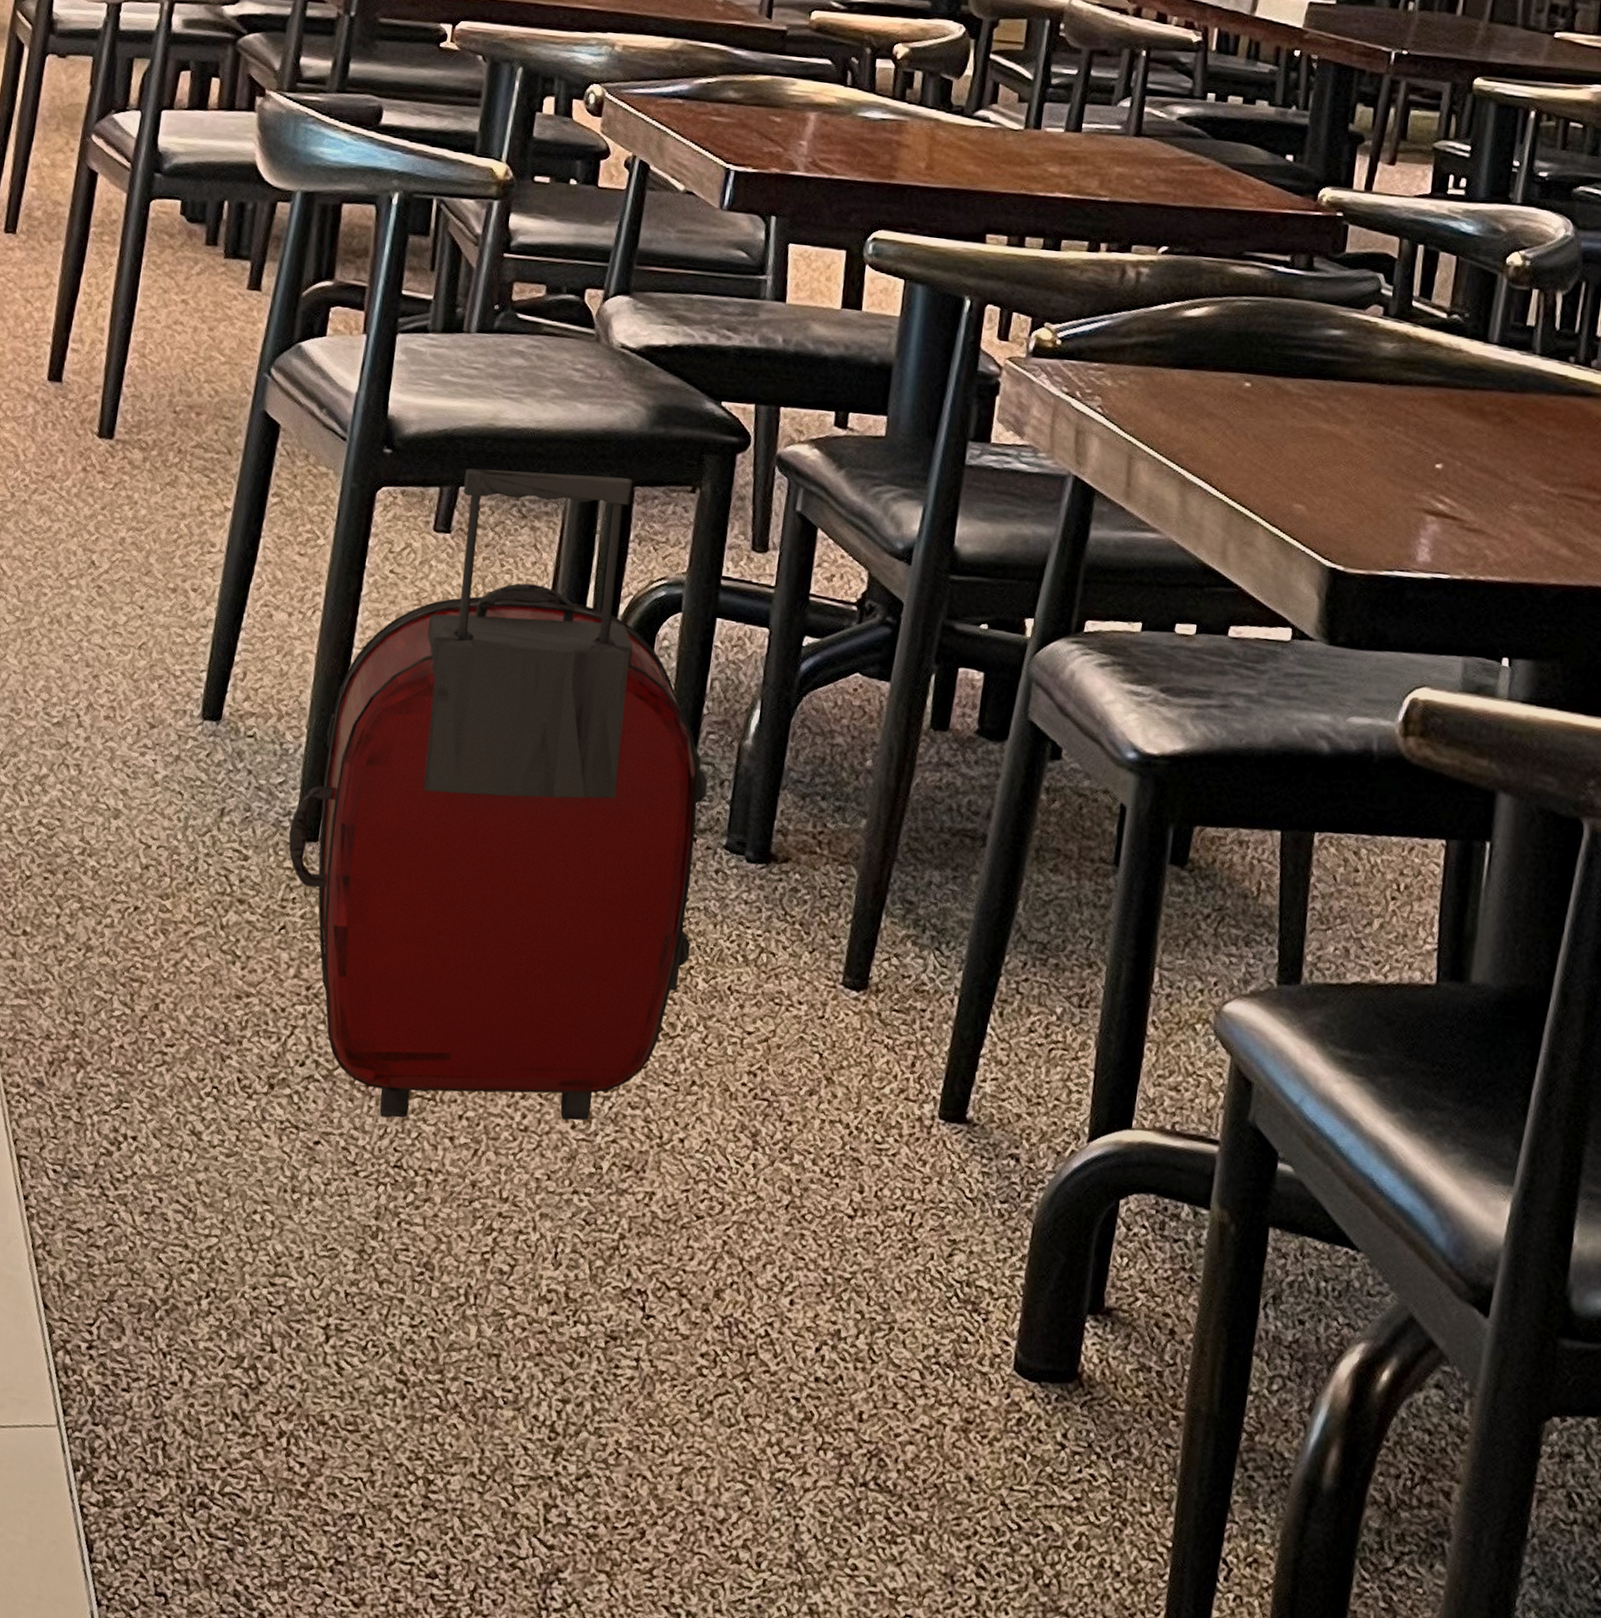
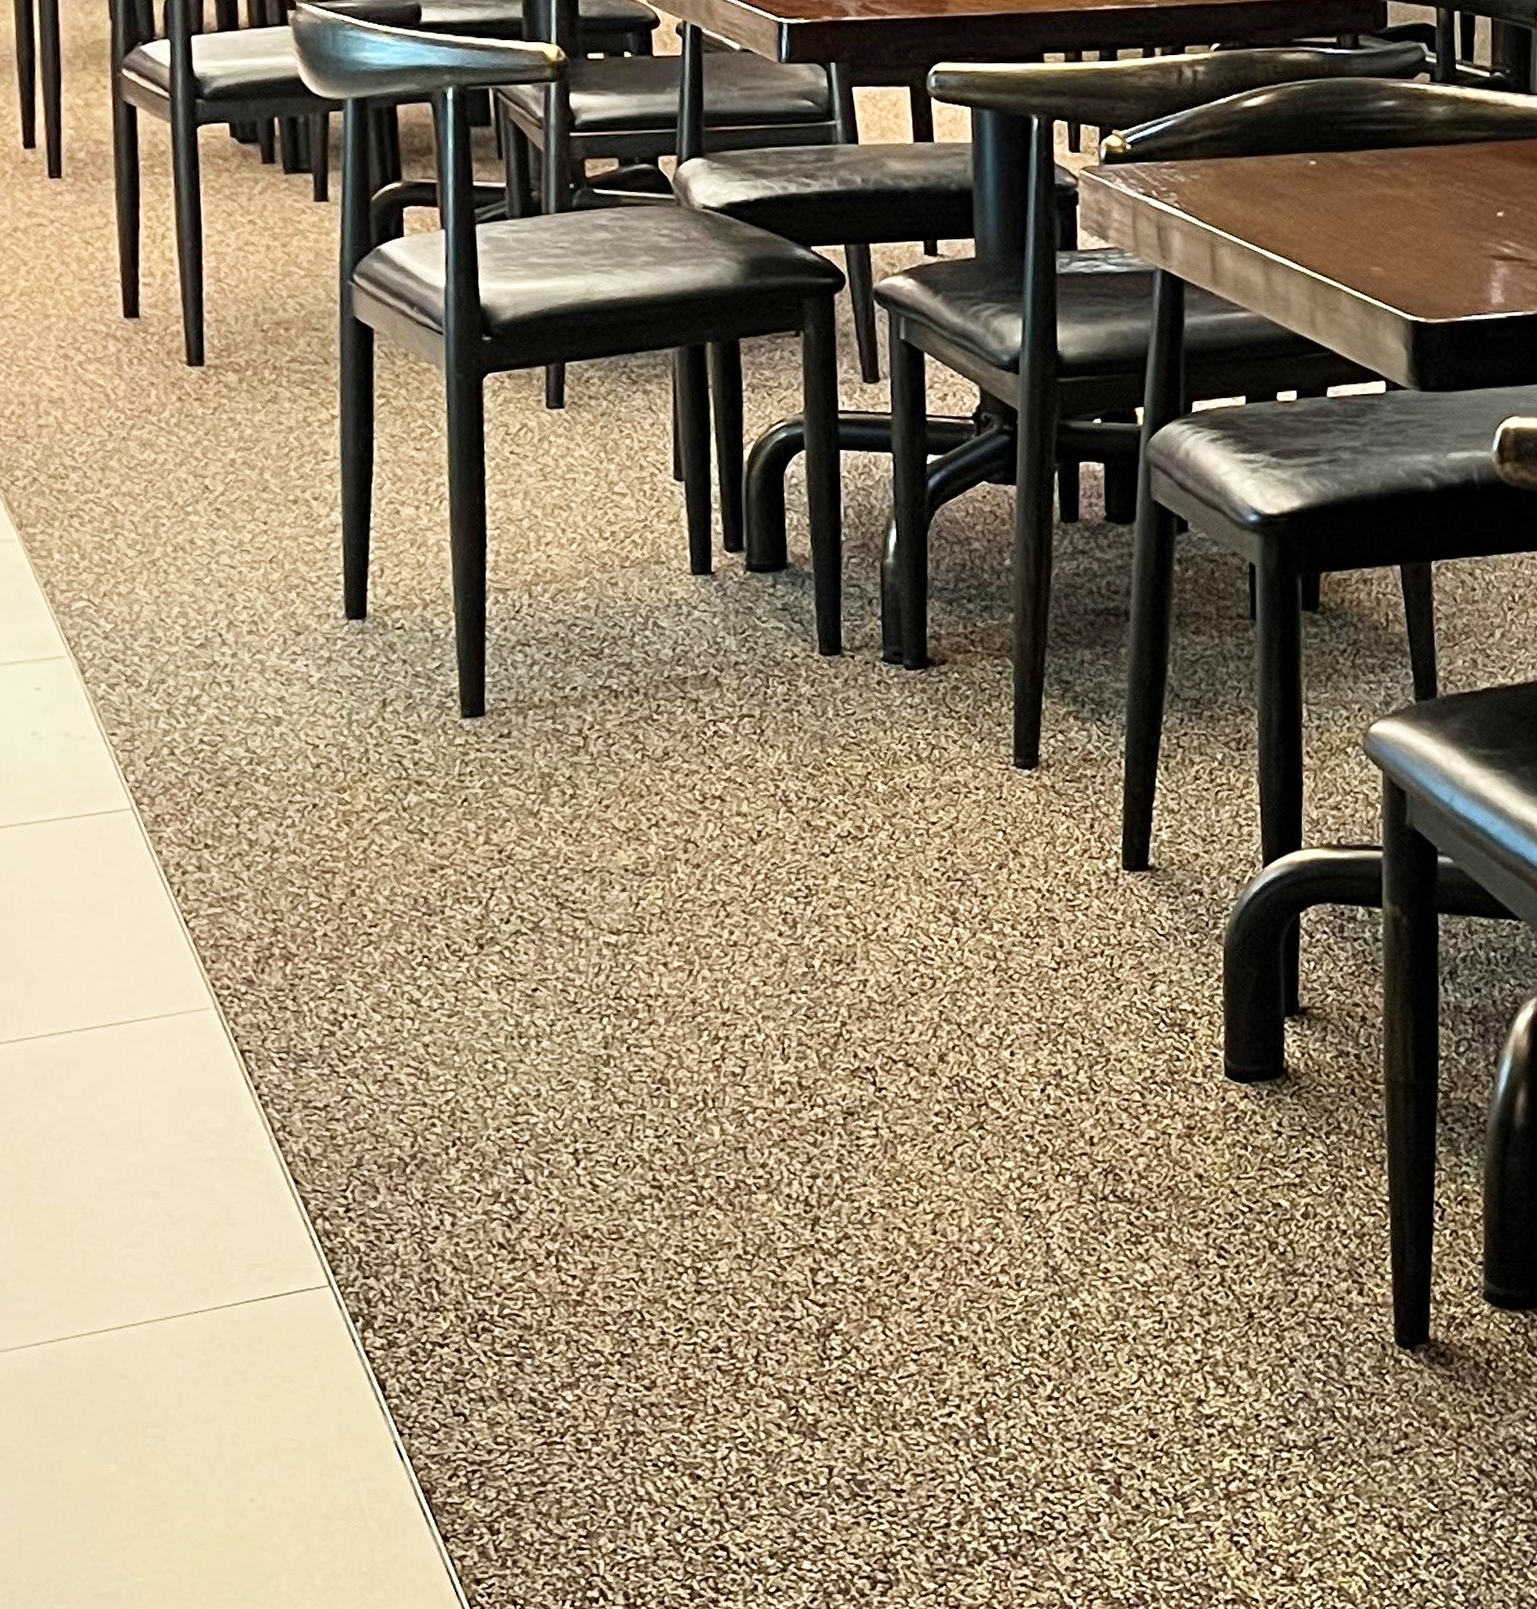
suitcase: present [288,468,708,1121] -> none [454,331,865,956]

